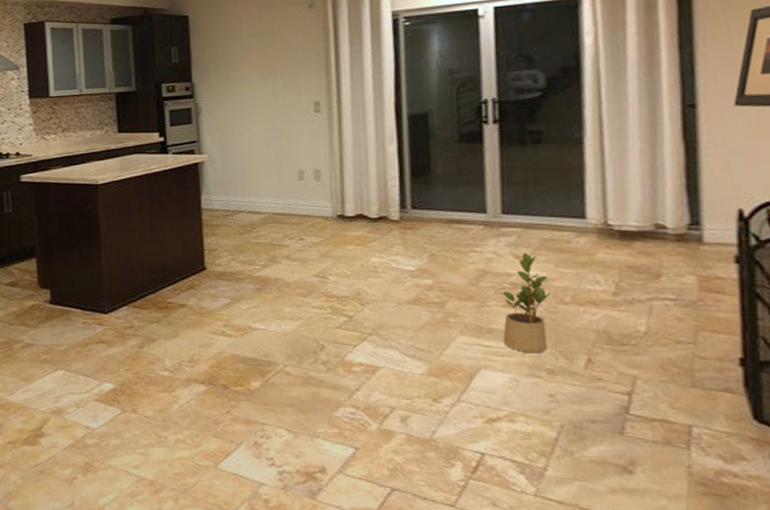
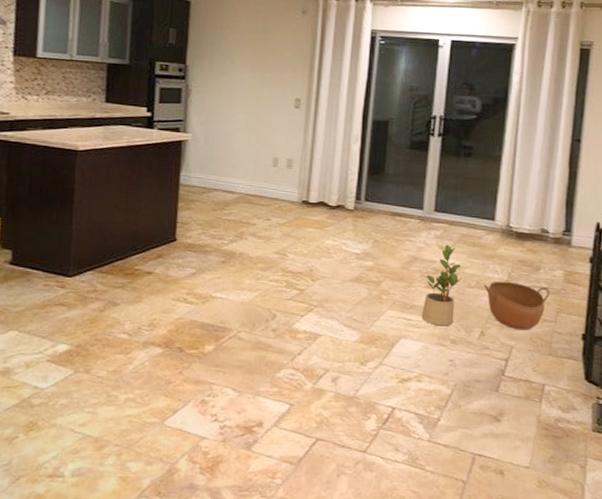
basket: none [582,293,681,355] -> present [483,281,550,330]

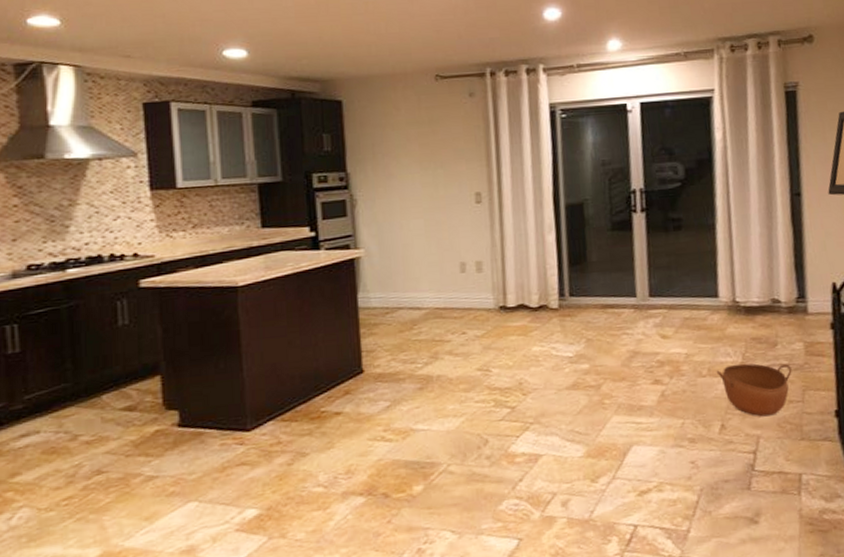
potted plant: present [421,244,463,326] -> none [651,331,692,425]

